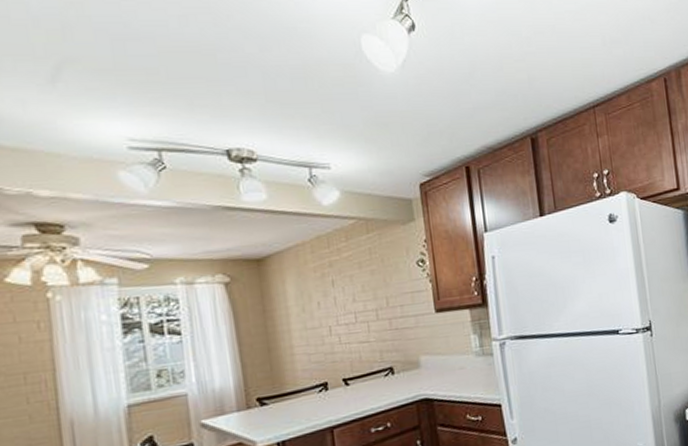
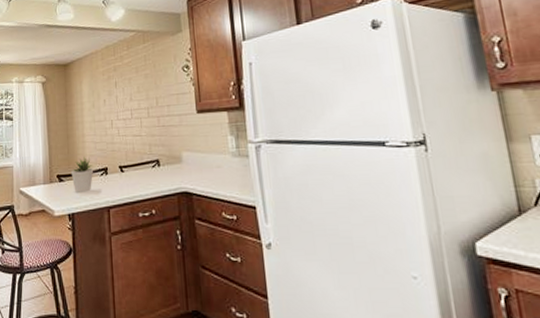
potted plant: none [276,371,310,416] -> present [71,156,94,192]

